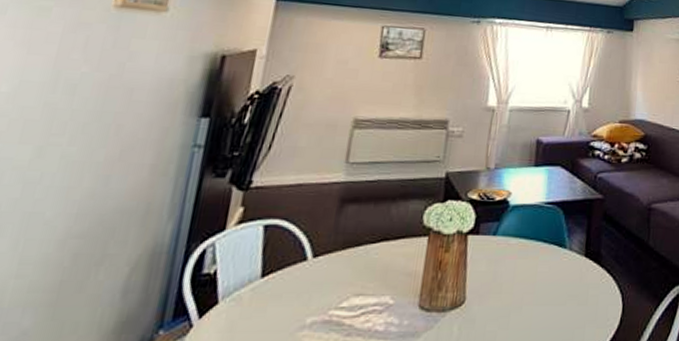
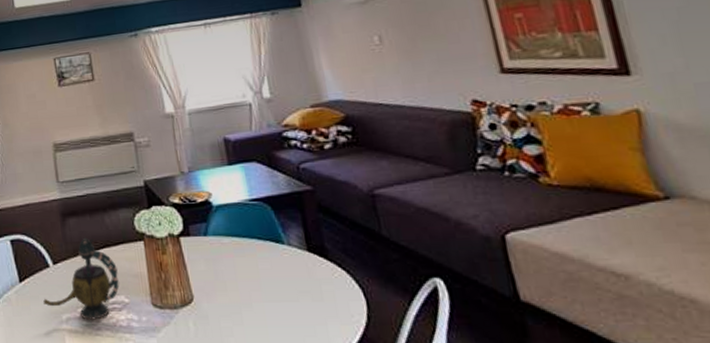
teapot: none [286,228,391,324] -> present [43,237,120,320]

